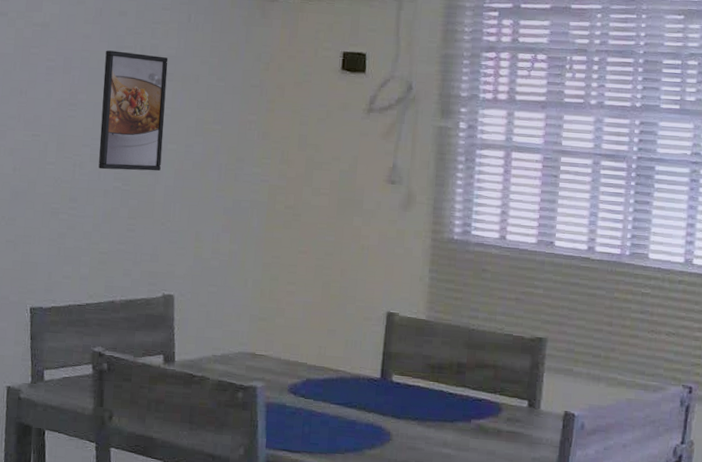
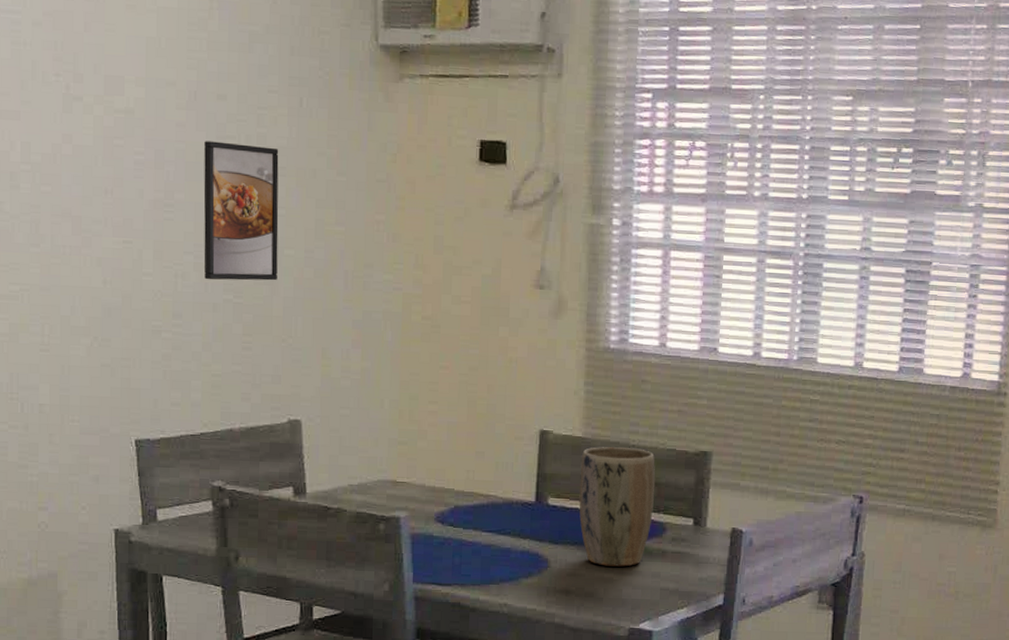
plant pot: none [420,329,493,444] -> present [579,447,655,567]

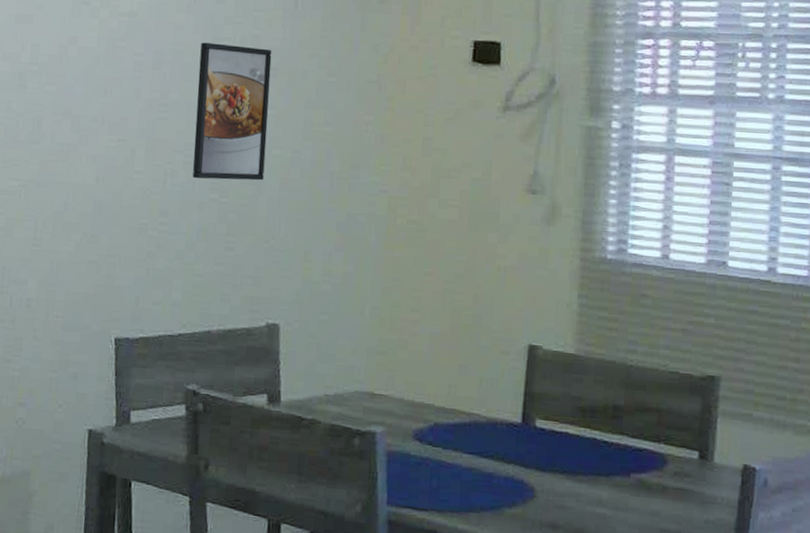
plant pot: present [579,447,655,567] -> none [569,365,656,502]

